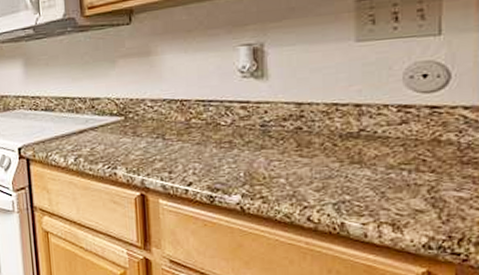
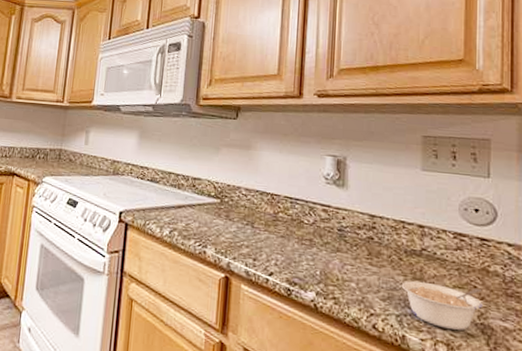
legume: none [337,161,434,209] -> present [401,281,484,330]

